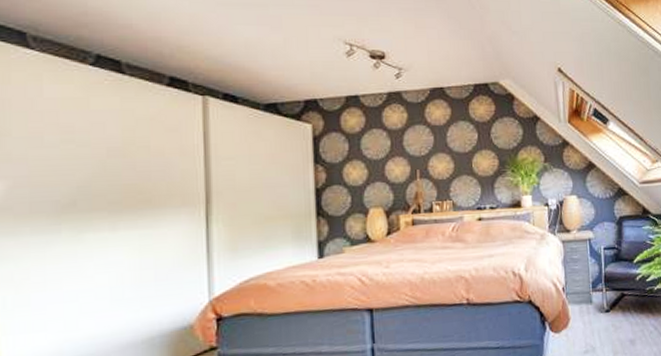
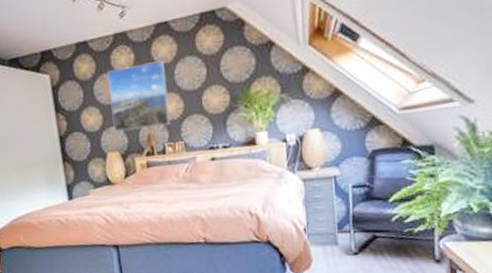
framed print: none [377,123,440,187] -> present [108,61,171,131]

